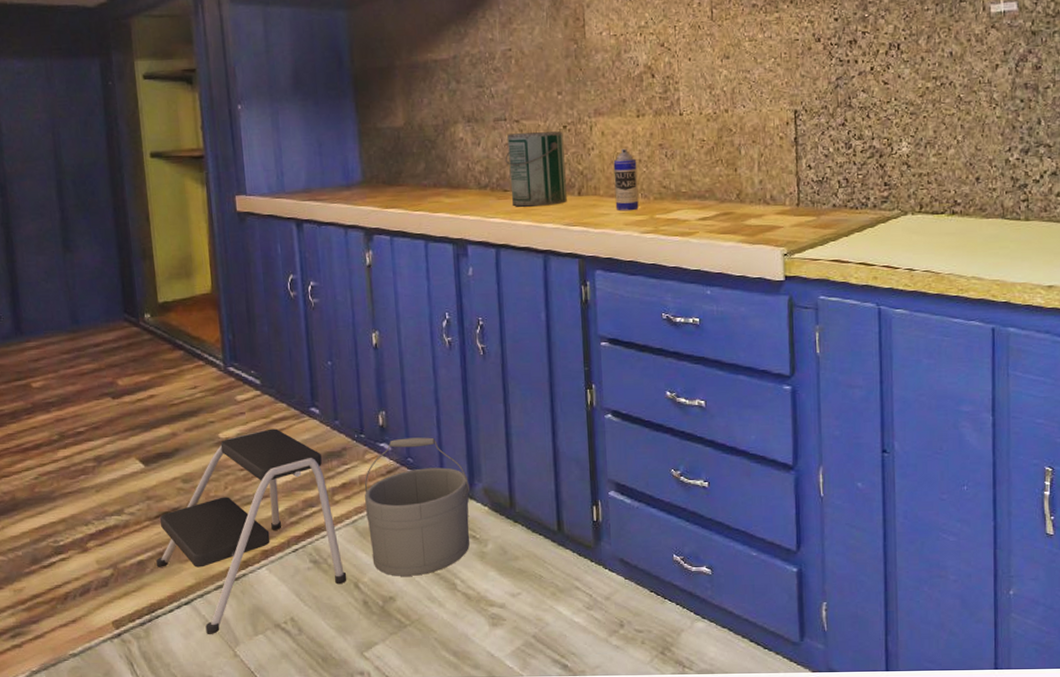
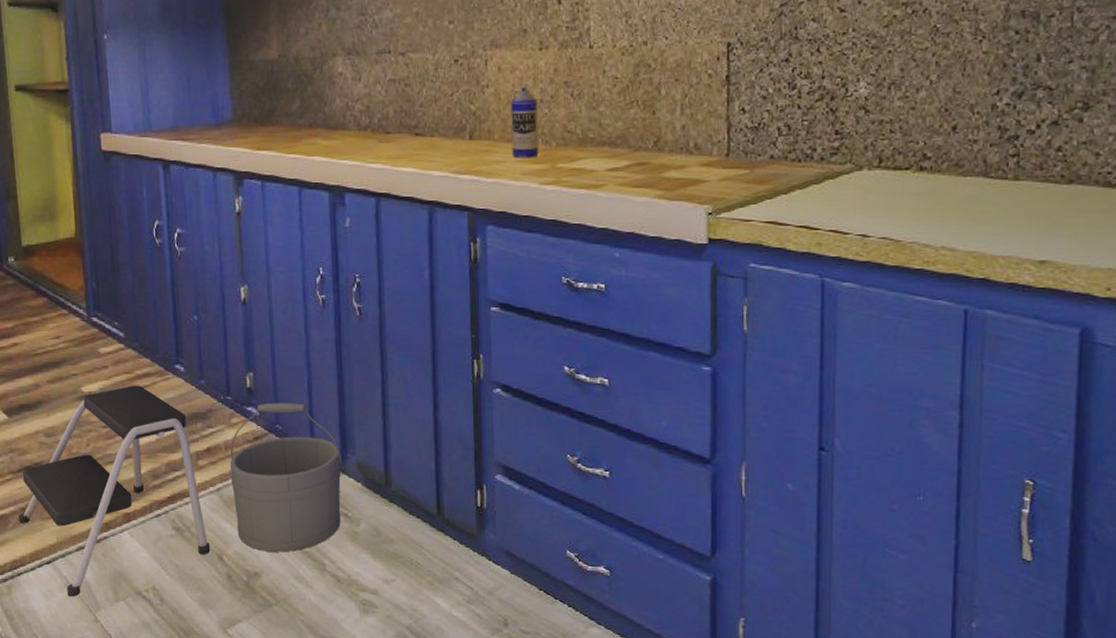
paint can: present [505,131,567,207] -> none [388,66,457,151]

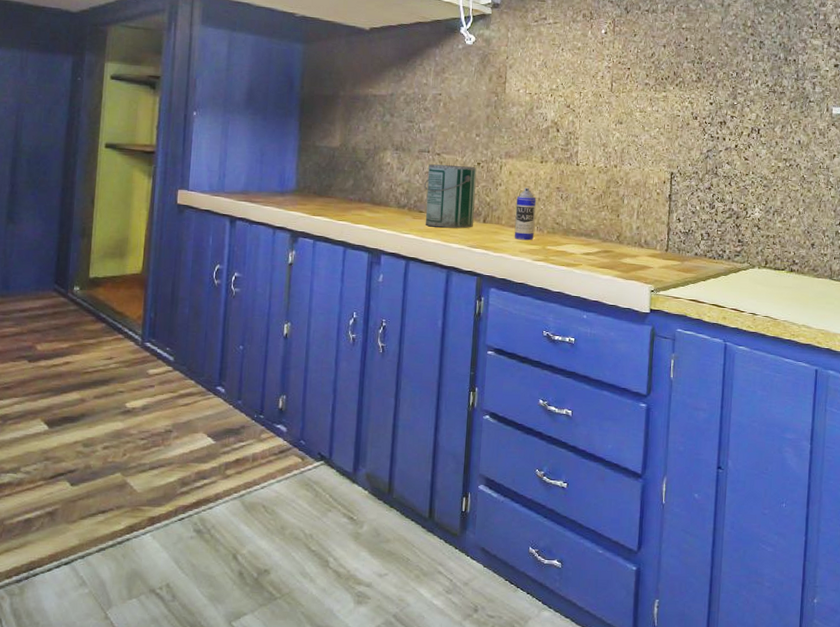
step stool: present [19,385,211,597] -> none [43,403,227,595]
bucket: present [230,402,342,552] -> none [253,421,354,551]
paint can: none [388,66,457,151] -> present [424,164,477,229]

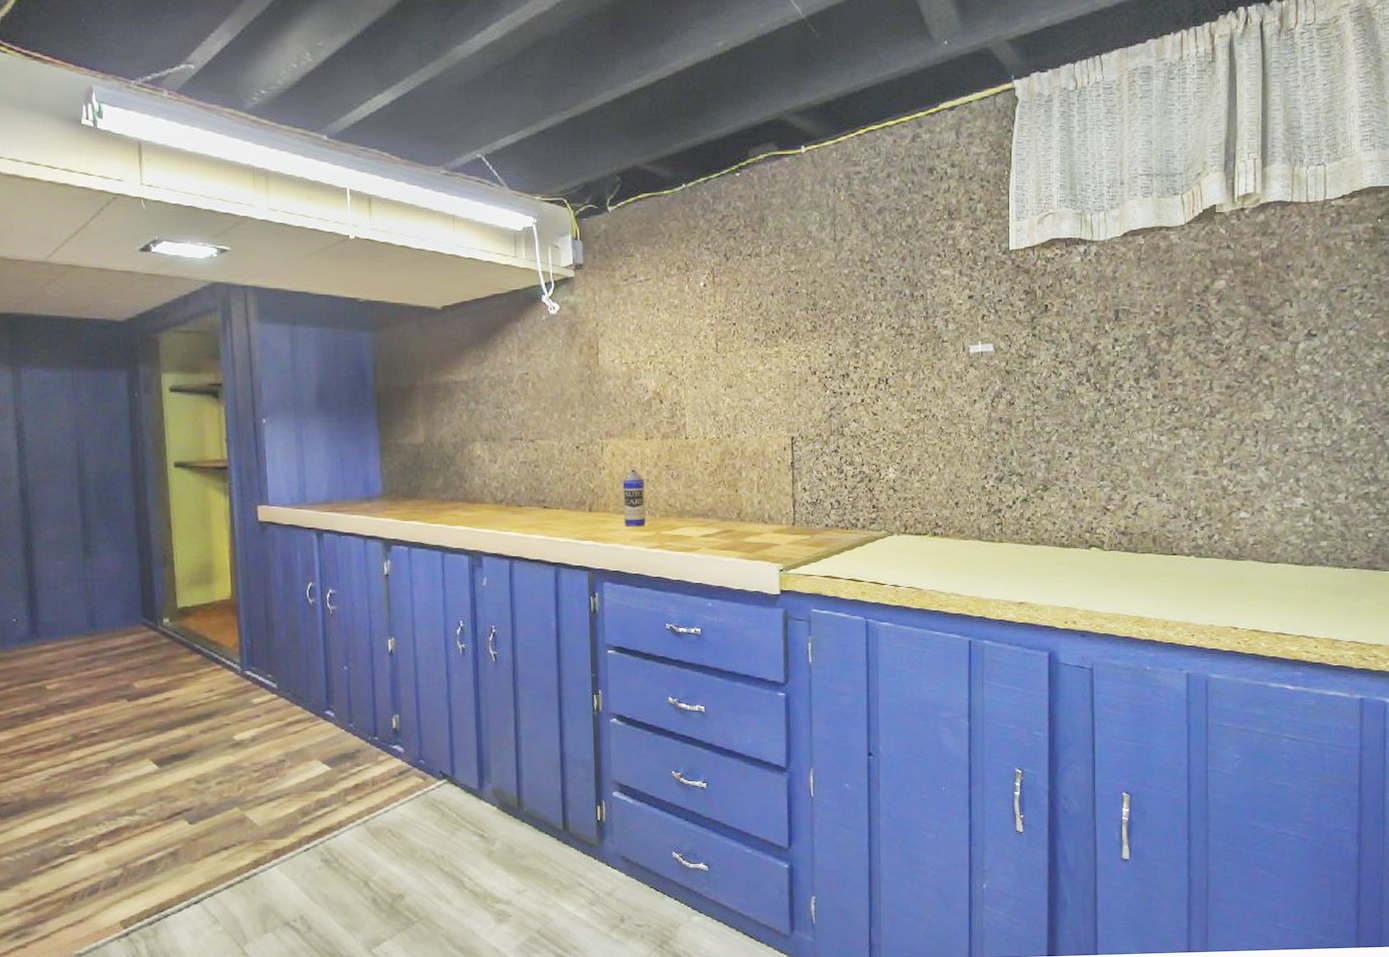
paint can: present [424,164,477,229] -> none [520,451,578,522]

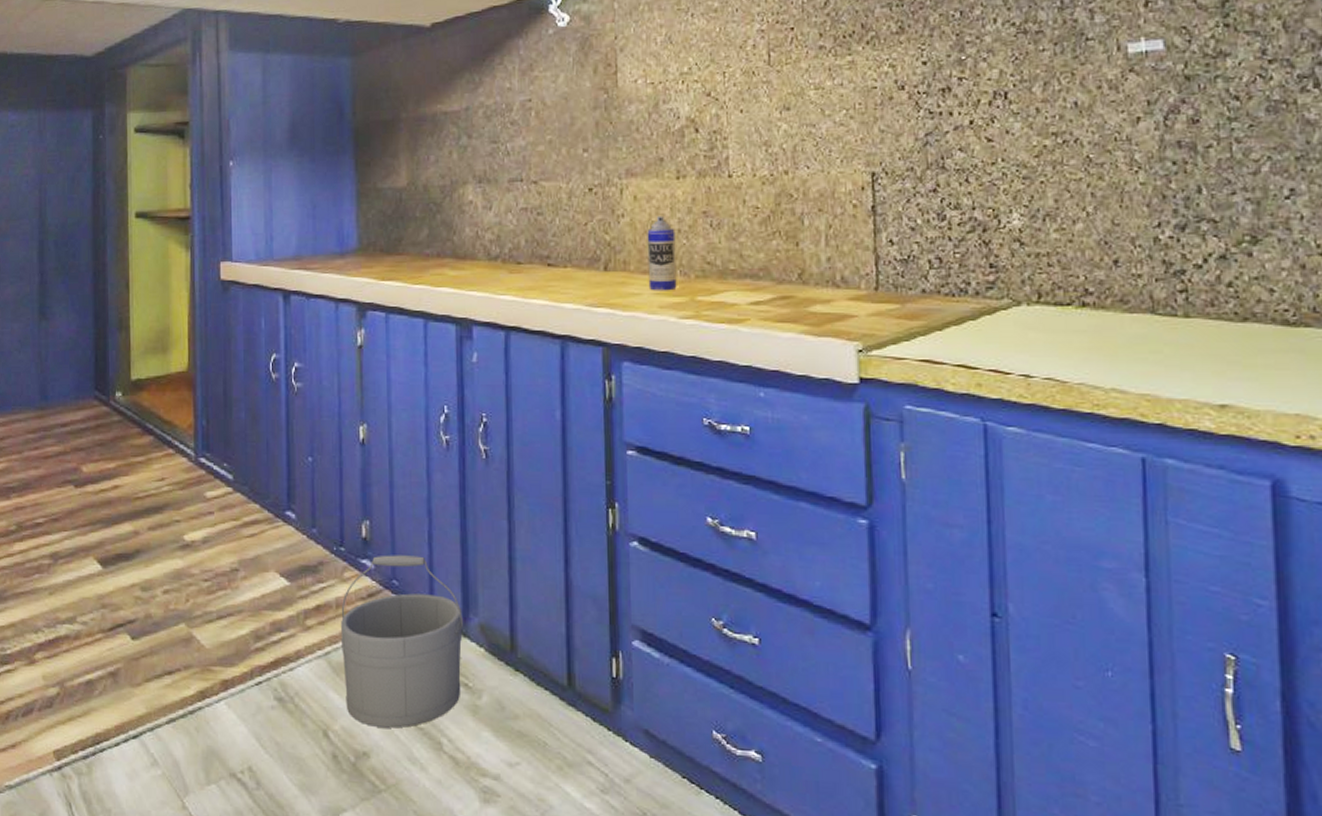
bucket: none [376,740,479,874] -> present [341,555,463,728]

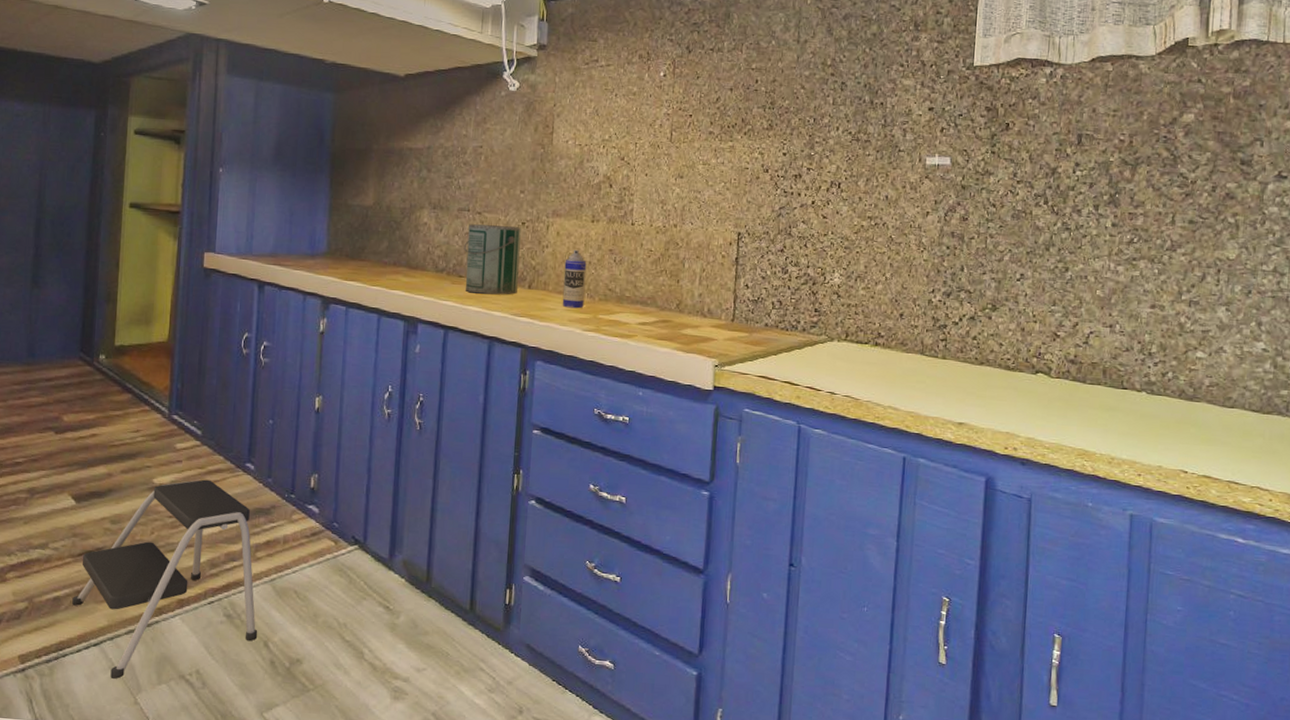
step stool: none [106,533,315,778] -> present [72,479,258,679]
bucket: present [341,555,463,728] -> none [285,502,390,641]
paint can: none [519,195,591,283] -> present [464,224,521,295]

